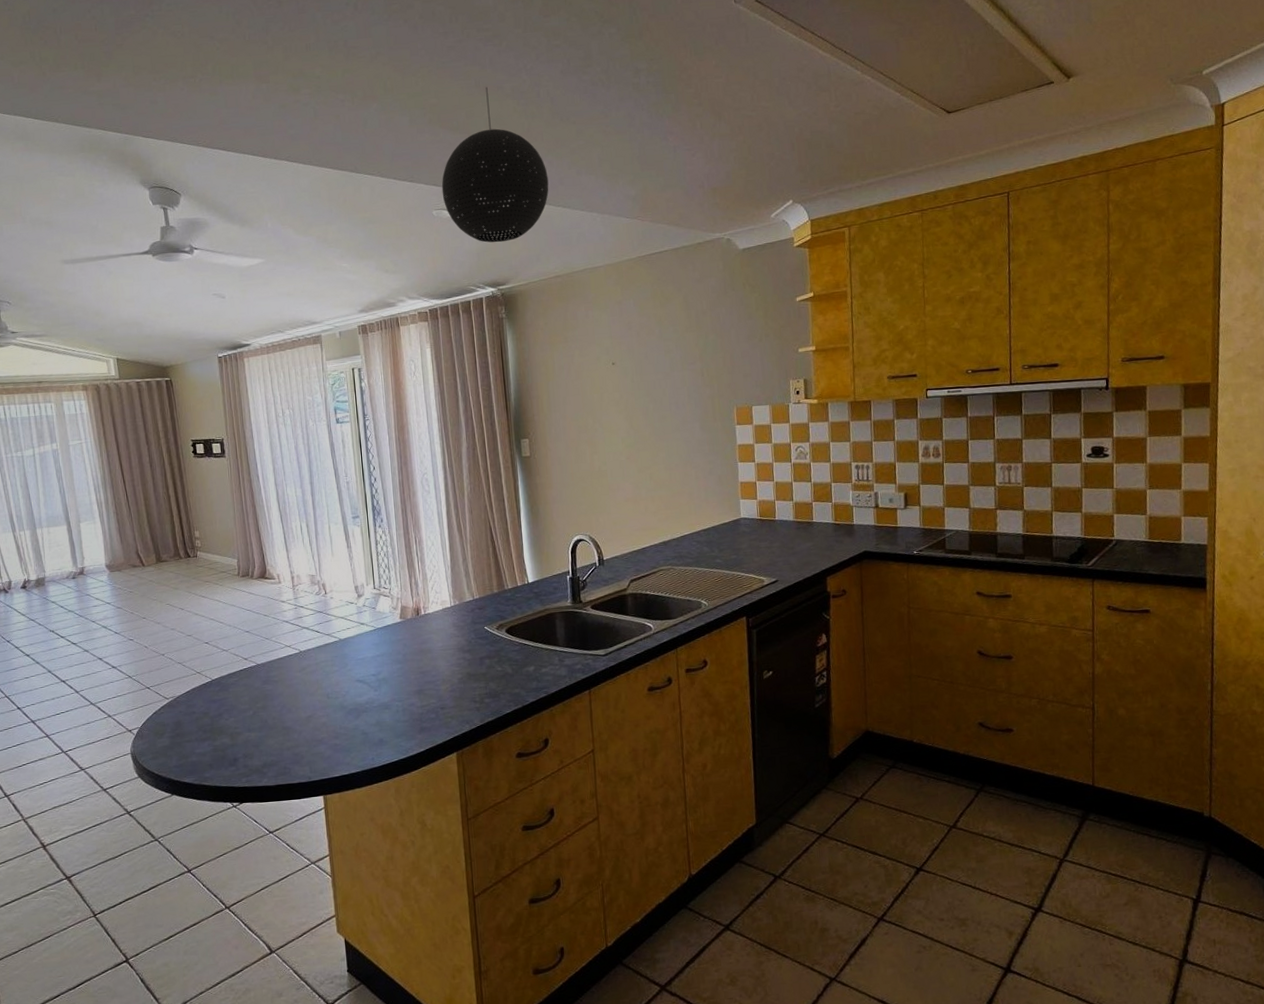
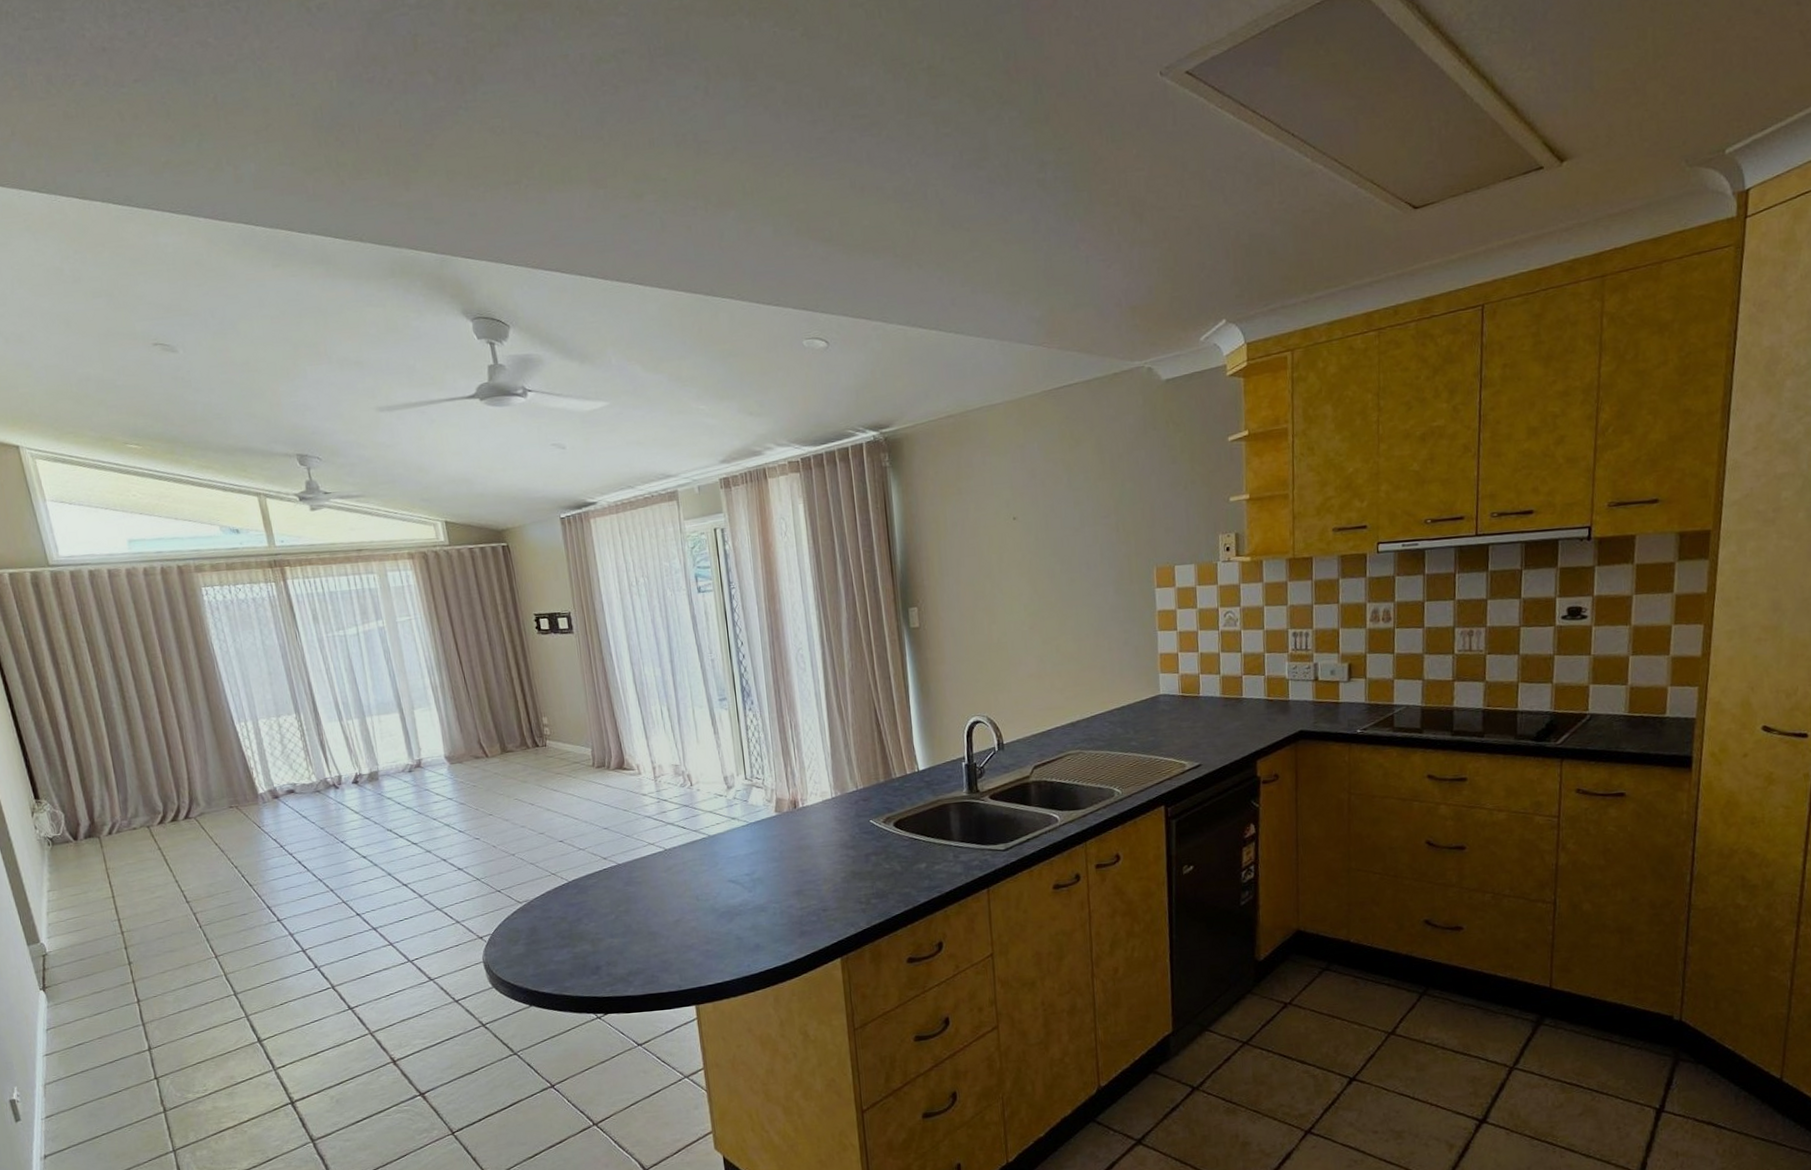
pendant light: present [441,87,549,243] -> none [812,187,939,378]

